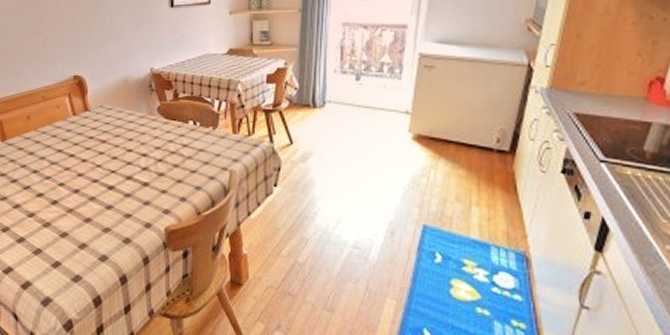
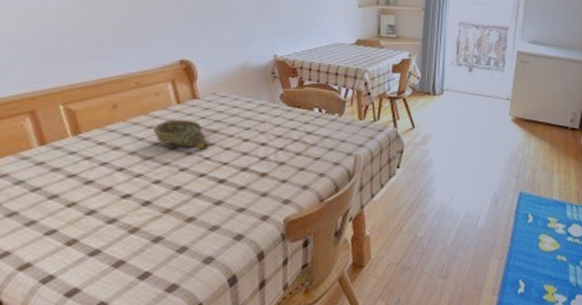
decorative bowl: none [56,129,100,159] -> present [153,119,210,151]

